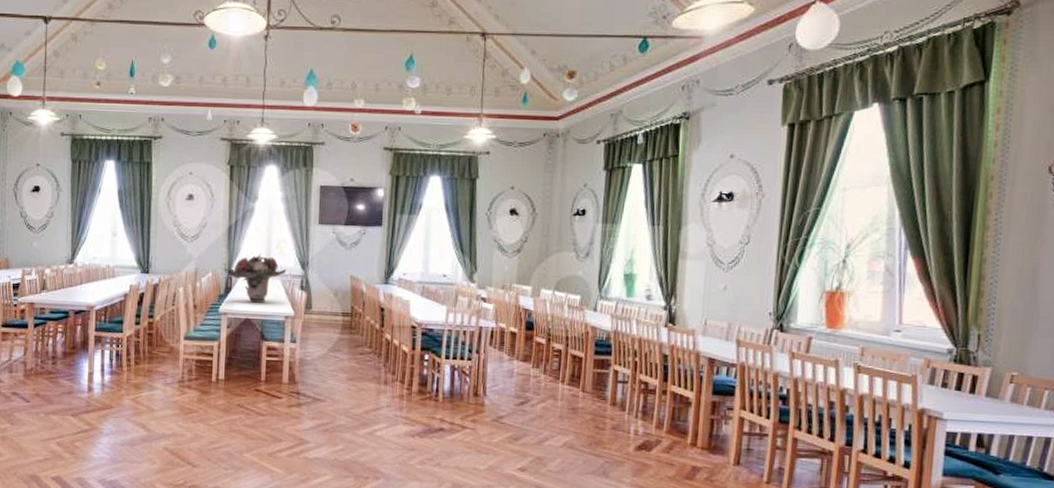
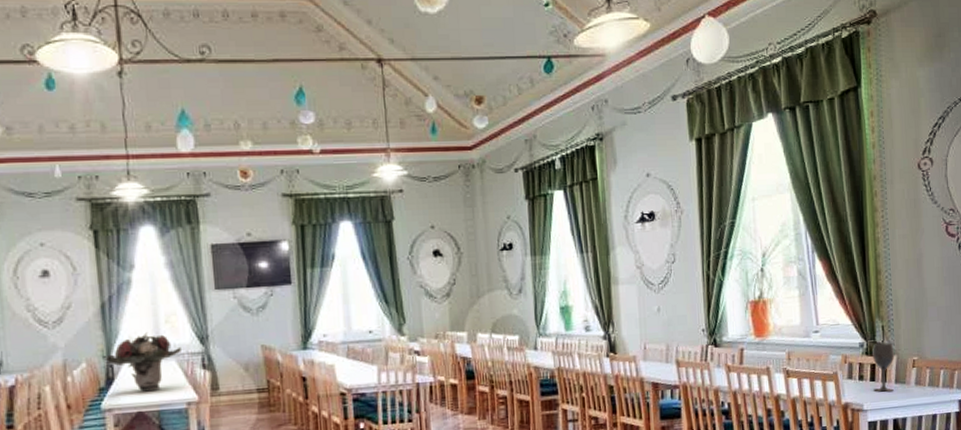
wine glass: none [958,352,990,405] -> present [872,342,895,392]

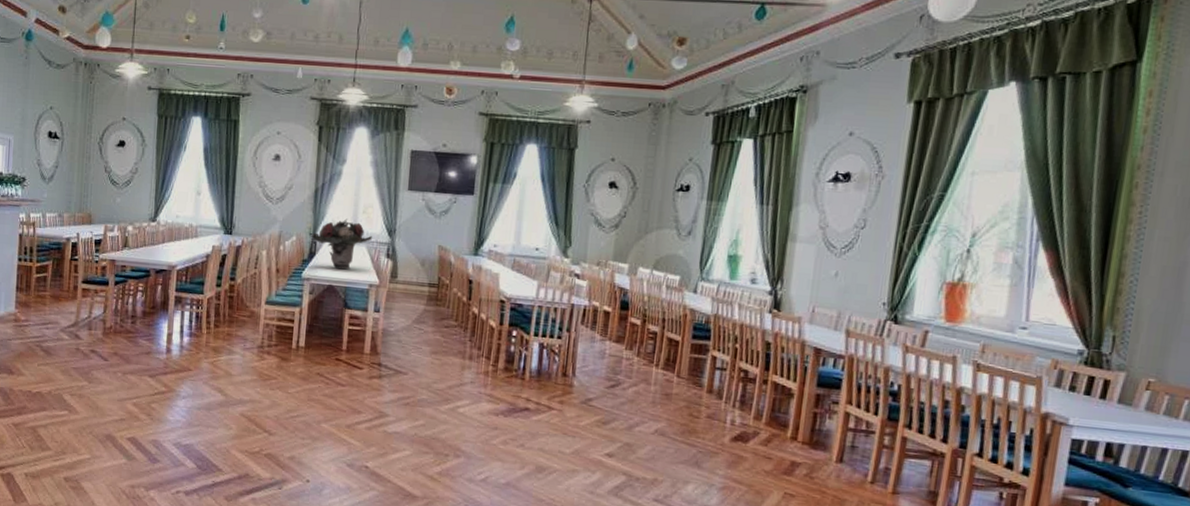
wine glass: present [872,342,895,392] -> none [1086,354,1125,412]

